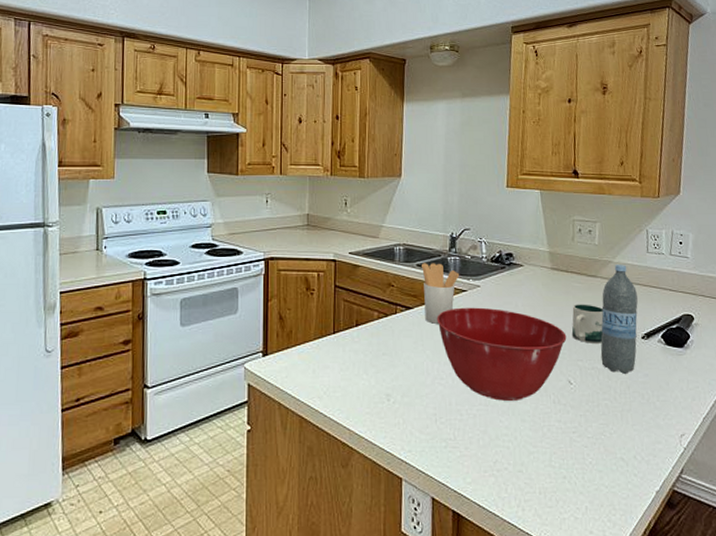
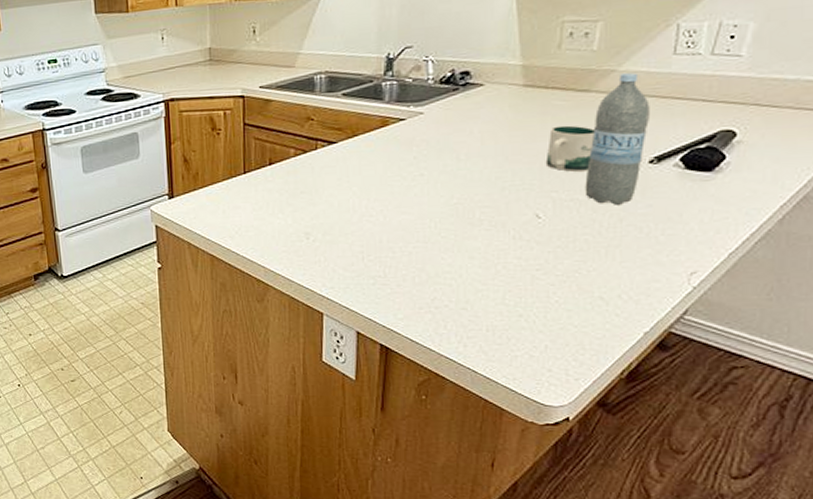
utensil holder: present [422,263,460,324] -> none [348,90,397,158]
mixing bowl: present [437,307,567,401] -> none [366,137,538,237]

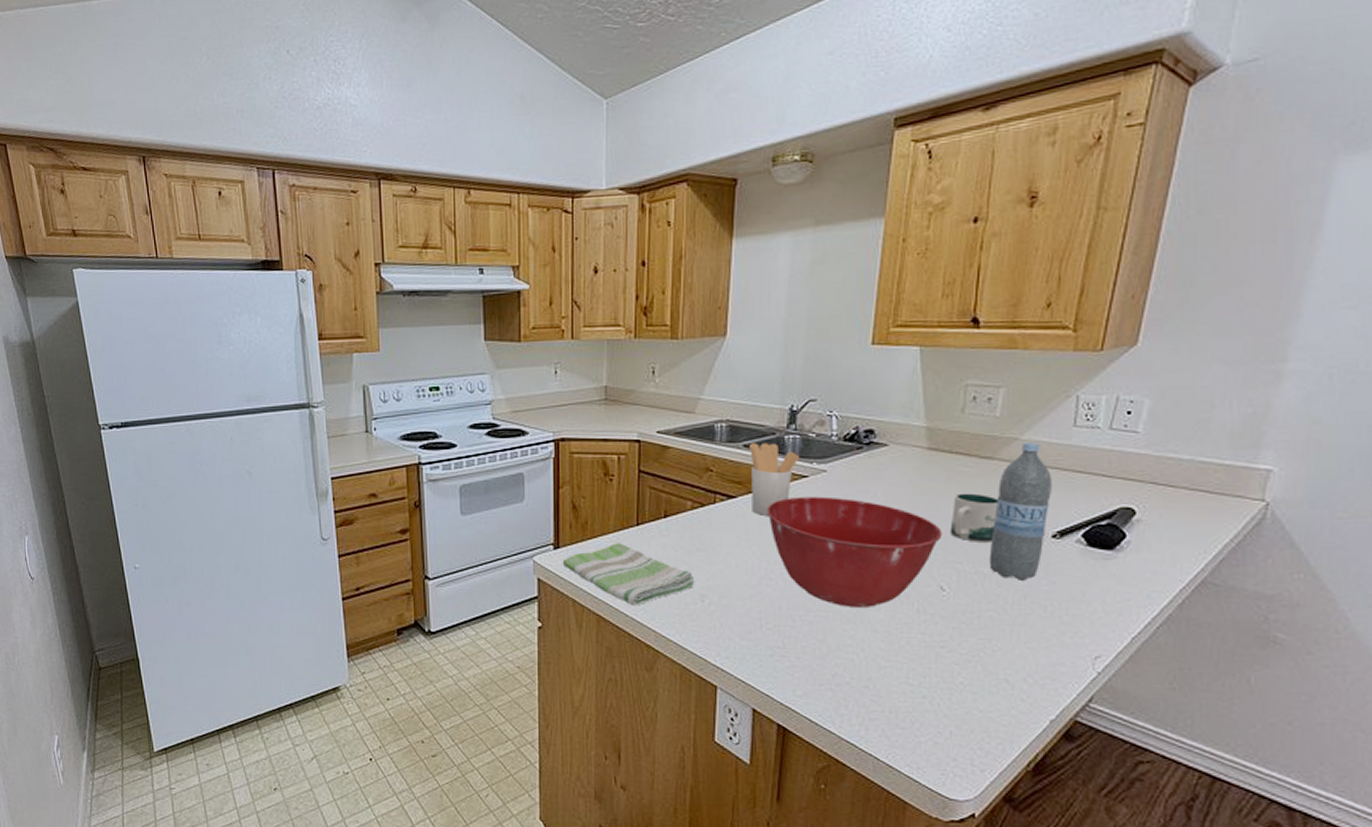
dish towel: none [177,190,300,246] -> present [562,543,695,606]
utensil holder: none [348,90,397,158] -> present [750,443,800,516]
mixing bowl: none [366,137,538,237] -> present [767,496,942,607]

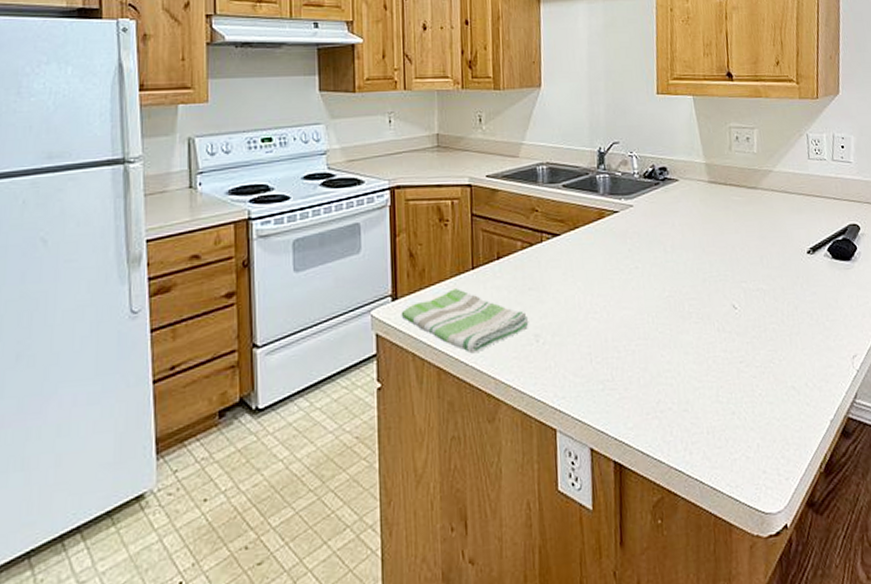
utensil holder: present [750,443,800,516] -> none [568,182,611,251]
mixing bowl: present [767,496,942,607] -> none [587,229,729,333]
mug: present [949,493,998,542] -> none [733,219,767,262]
water bottle: present [989,443,1052,580] -> none [763,173,803,294]

